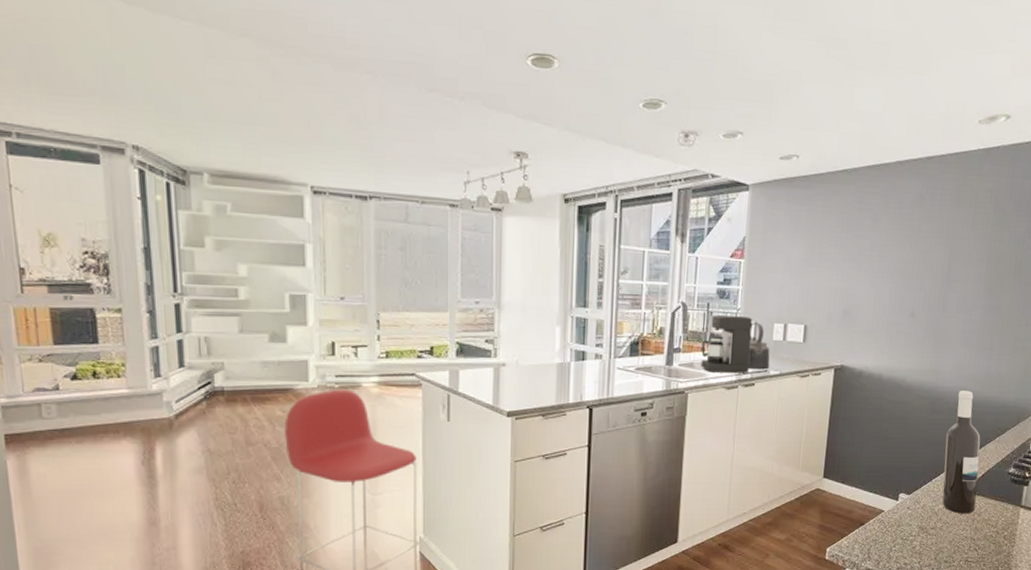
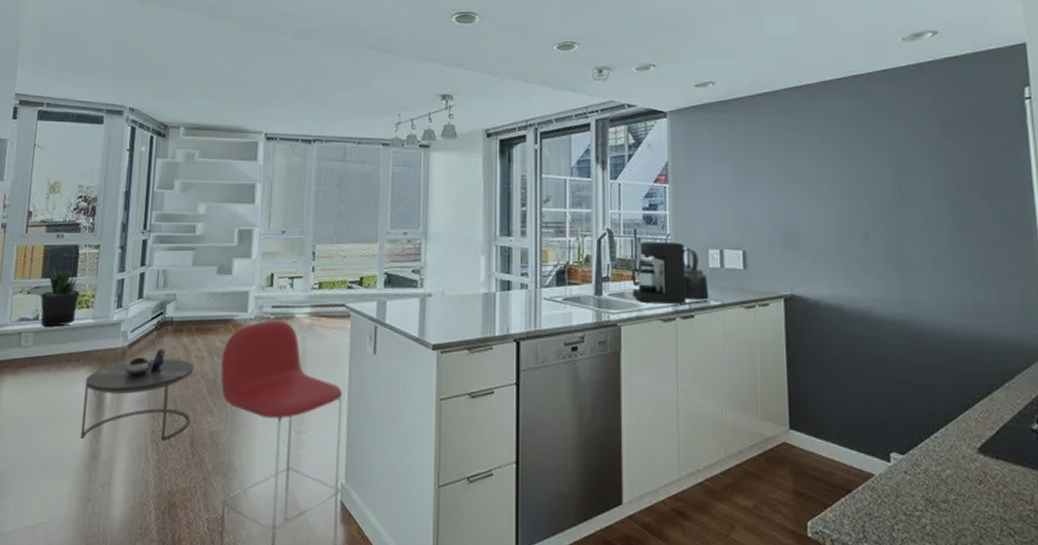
planter: none [57,333,106,397] -> present [40,267,80,327]
side table: none [129,418,257,508] -> present [81,348,194,441]
wine bottle: present [942,391,981,514] -> none [937,324,998,484]

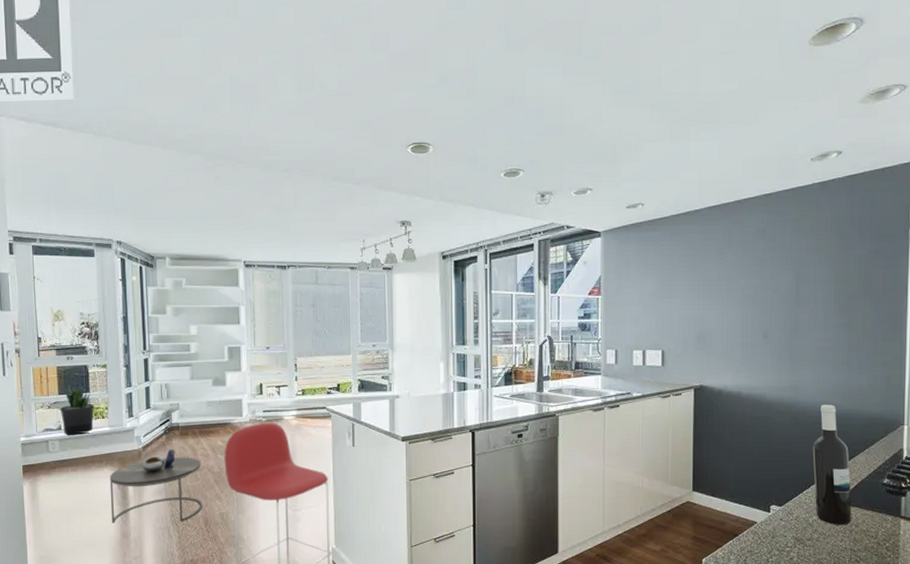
coffee maker: present [632,241,687,304] -> none [568,345,613,396]
kettle: present [682,248,709,300] -> none [611,350,632,393]
wine bottle: none [937,324,998,484] -> present [812,405,852,525]

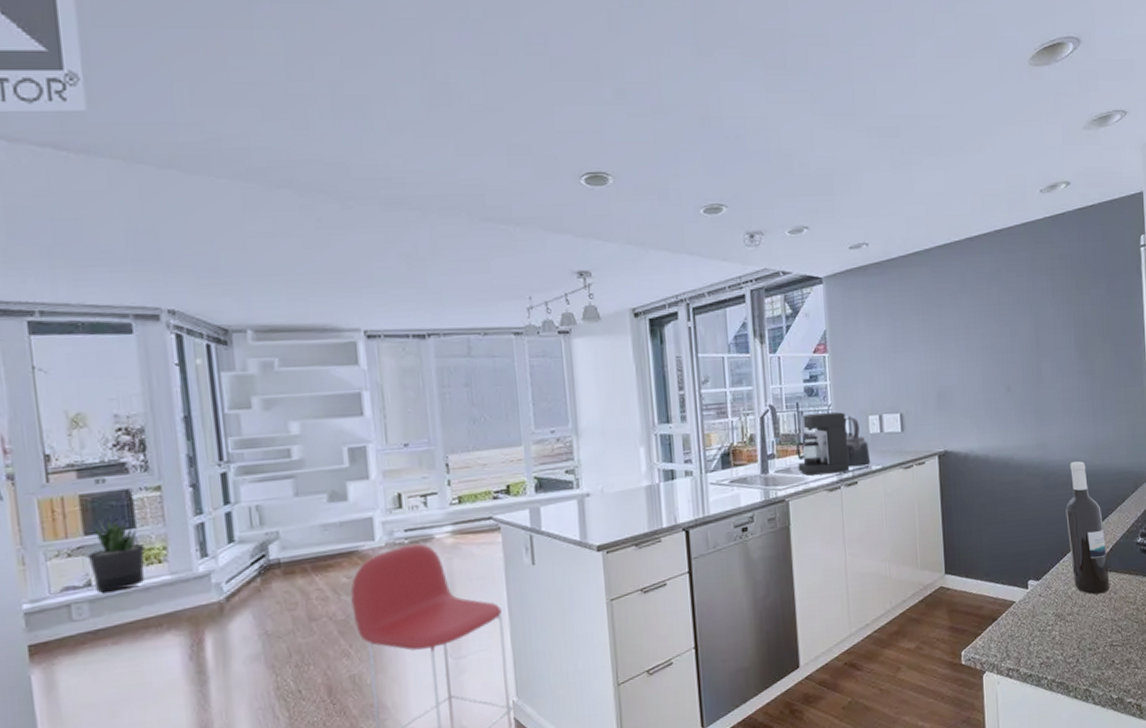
side table: present [109,449,203,523] -> none [174,595,324,711]
coffee maker: none [568,345,613,396] -> present [796,411,850,476]
kettle: none [611,350,632,393] -> present [844,417,871,467]

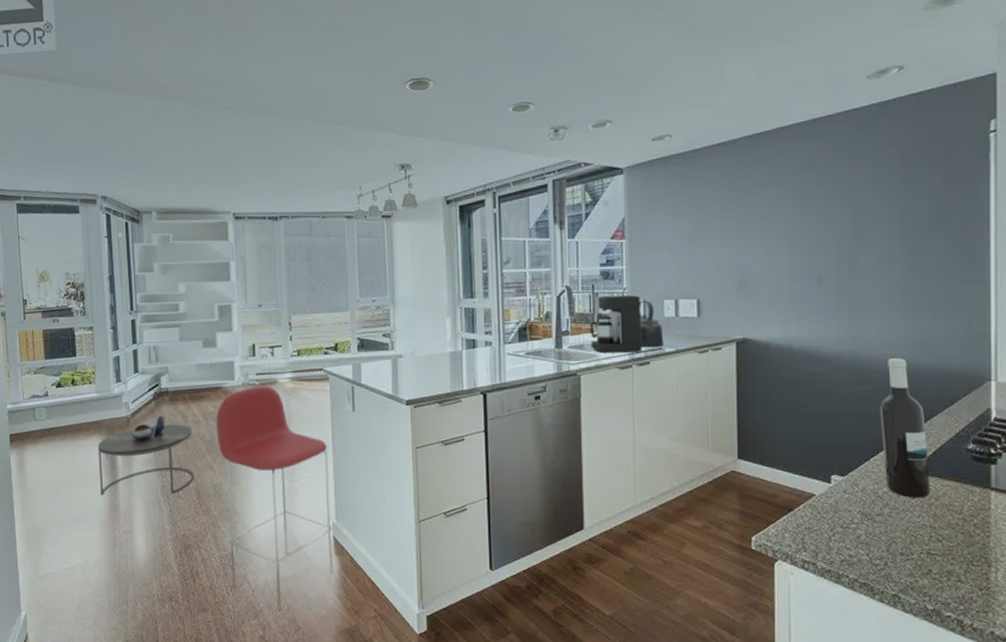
planter: present [89,519,145,593] -> none [47,349,81,402]
side table: none [174,595,324,711] -> present [97,416,195,495]

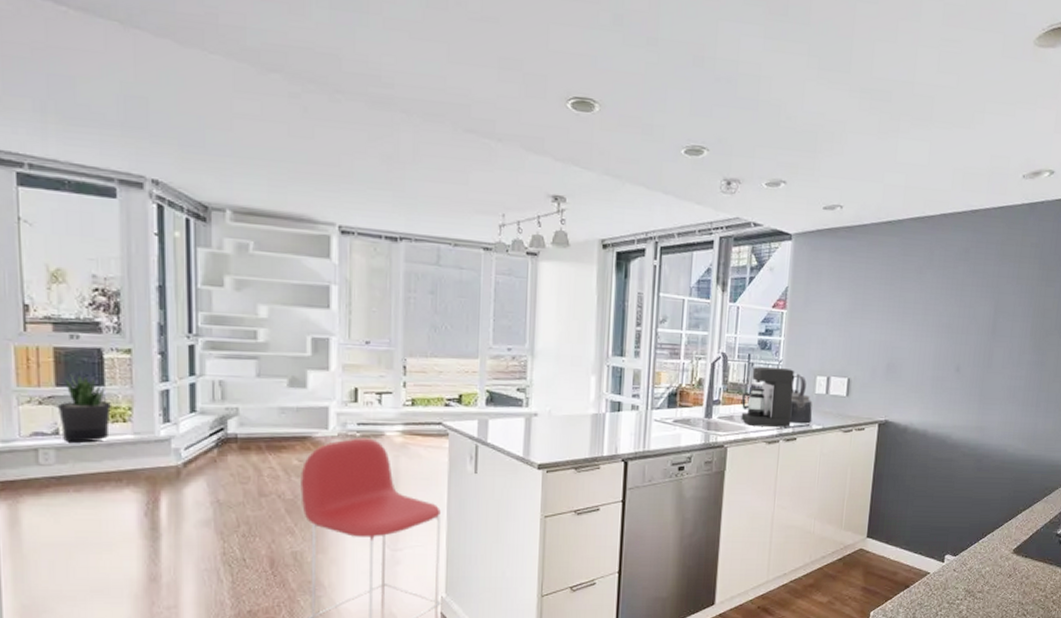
planter: none [47,349,81,402] -> present [58,374,111,443]
side table: present [97,416,195,495] -> none [132,467,268,562]
wine bottle: present [880,358,931,498] -> none [989,448,1028,577]

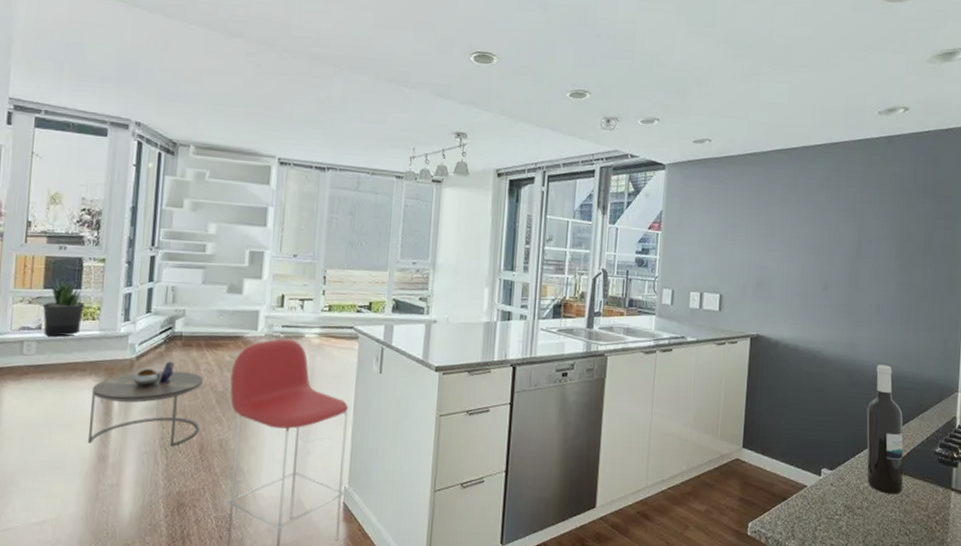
side table: none [132,467,268,562] -> present [88,361,203,447]
coffee maker: present [741,366,794,427] -> none [620,281,669,339]
kettle: present [790,375,813,424] -> none [666,290,687,336]
wine bottle: none [989,448,1028,577] -> present [866,365,904,495]

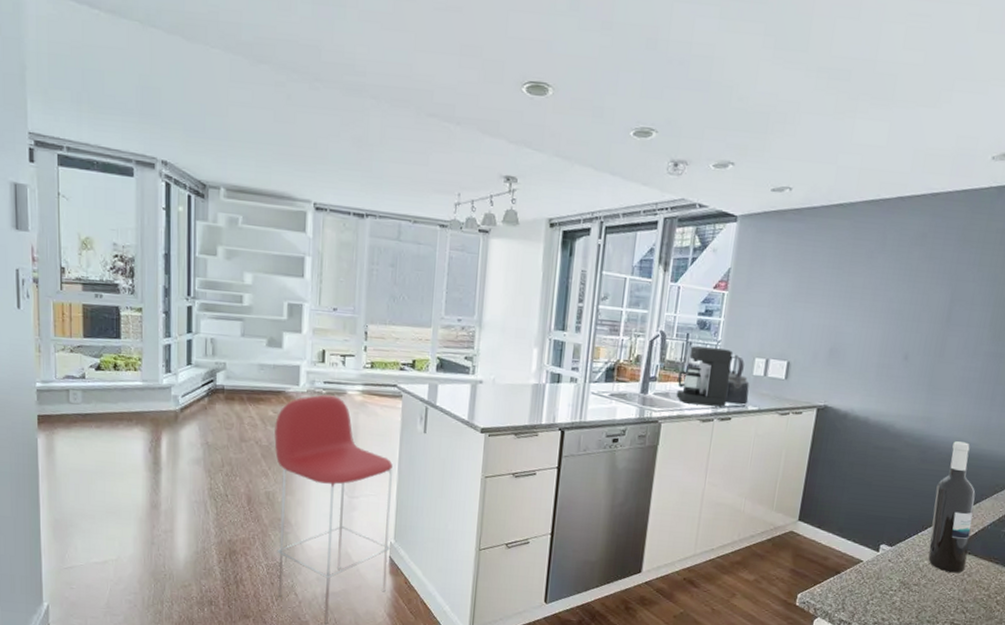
planter: present [43,278,85,337] -> none [85,327,125,387]
side table: present [88,361,203,447] -> none [139,414,247,497]
coffee maker: none [620,281,669,339] -> present [676,345,732,407]
kettle: none [666,290,687,336] -> present [725,355,750,405]

